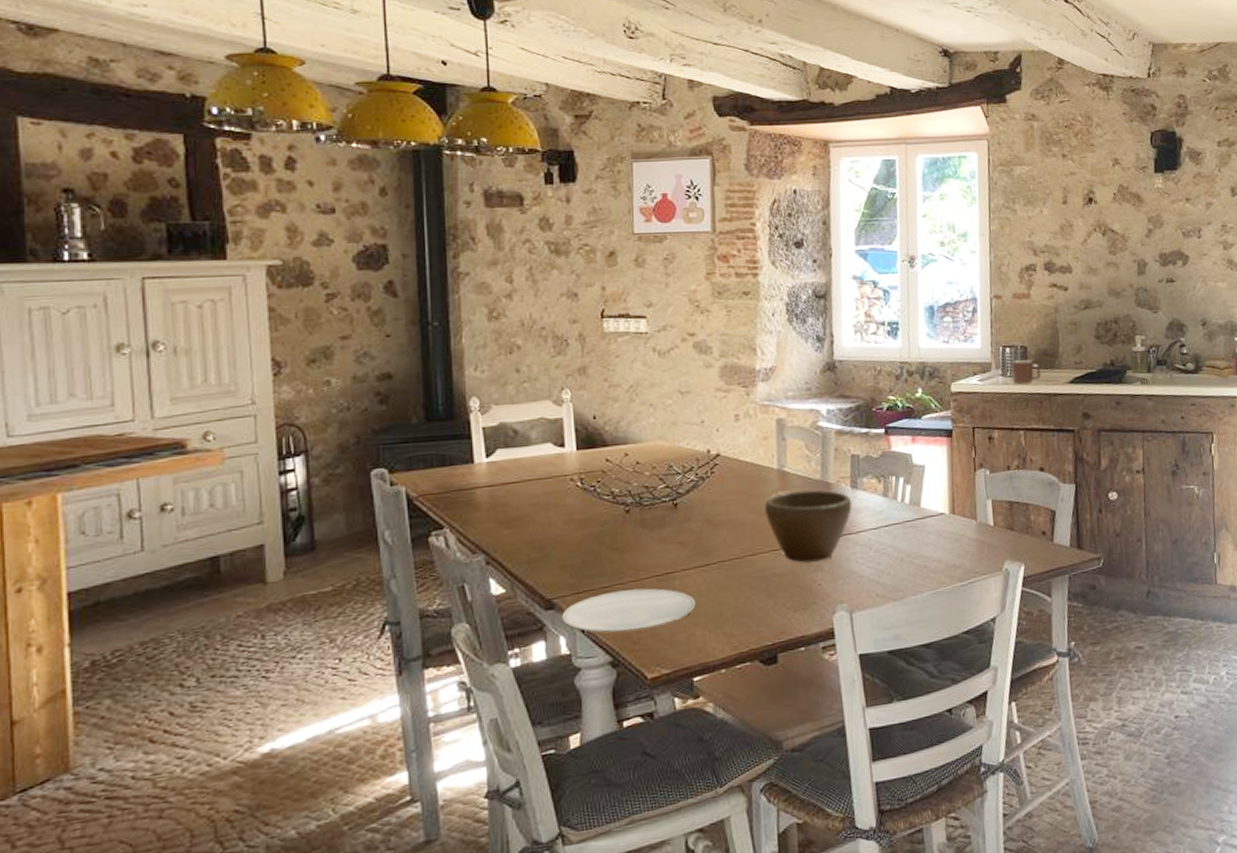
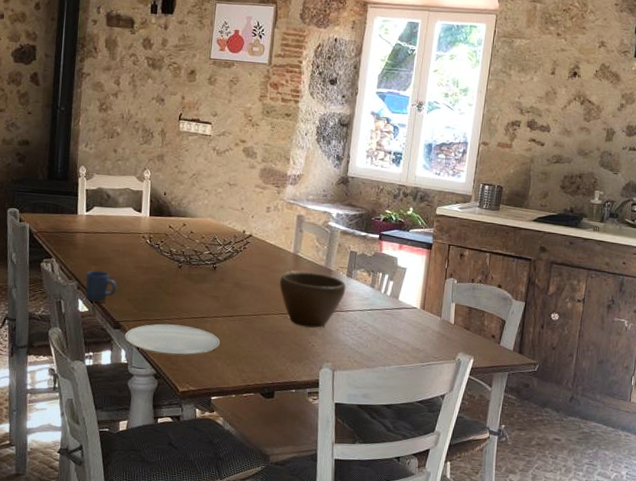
mug: none [496,534,543,580] -> present [85,269,117,303]
mug: present [1011,359,1041,386] -> none [486,196,512,218]

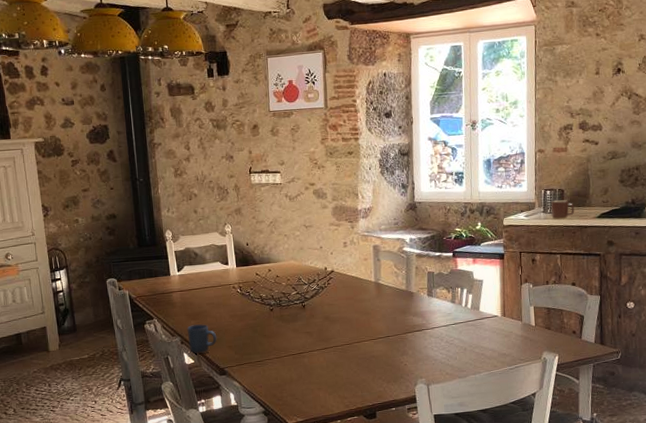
plate: present [124,324,221,356] -> none [231,363,320,393]
bowl: present [280,271,346,328] -> none [366,297,429,349]
mug: none [486,196,512,218] -> present [550,199,575,220]

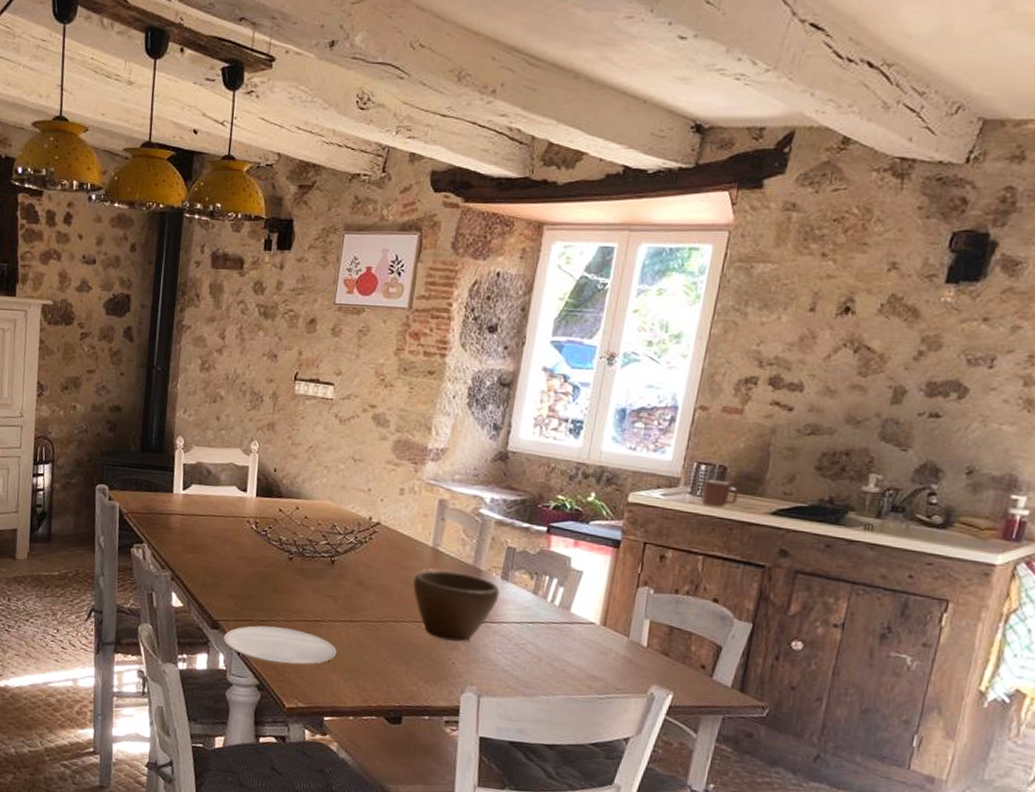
mug: present [187,324,217,354] -> none [179,558,217,597]
plate: none [231,363,320,393] -> present [223,625,337,666]
bowl: none [366,297,429,349] -> present [413,570,500,642]

